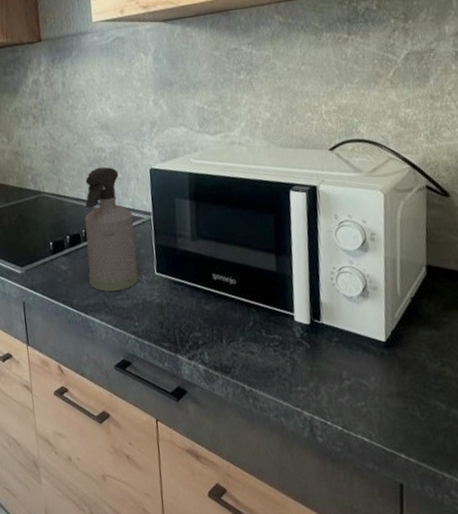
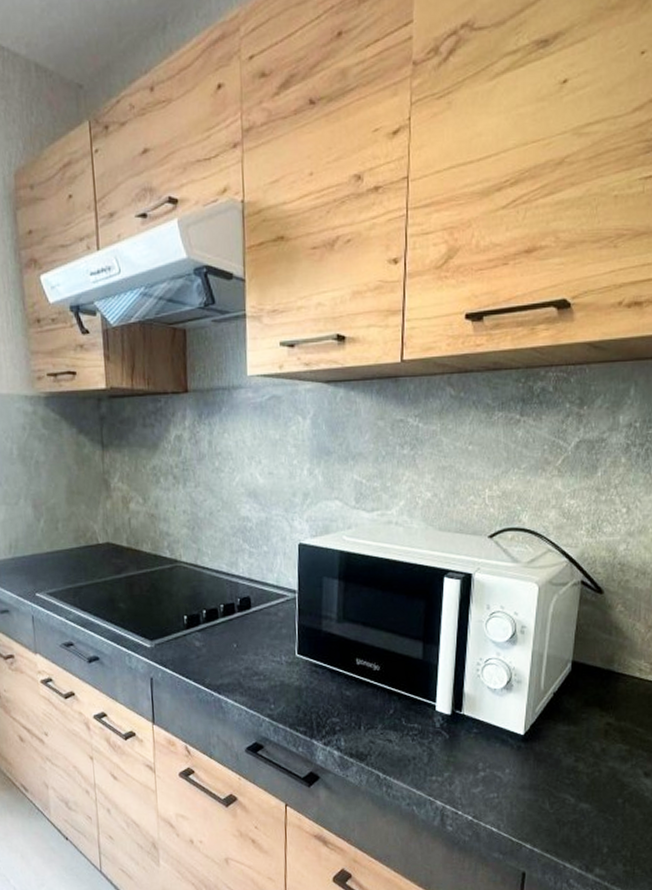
spray bottle: present [84,166,139,292] -> none [224,538,278,672]

